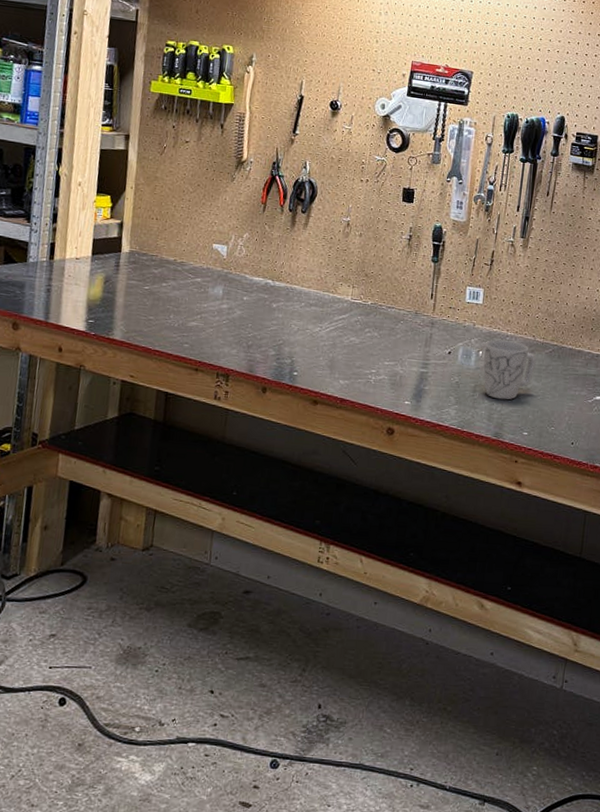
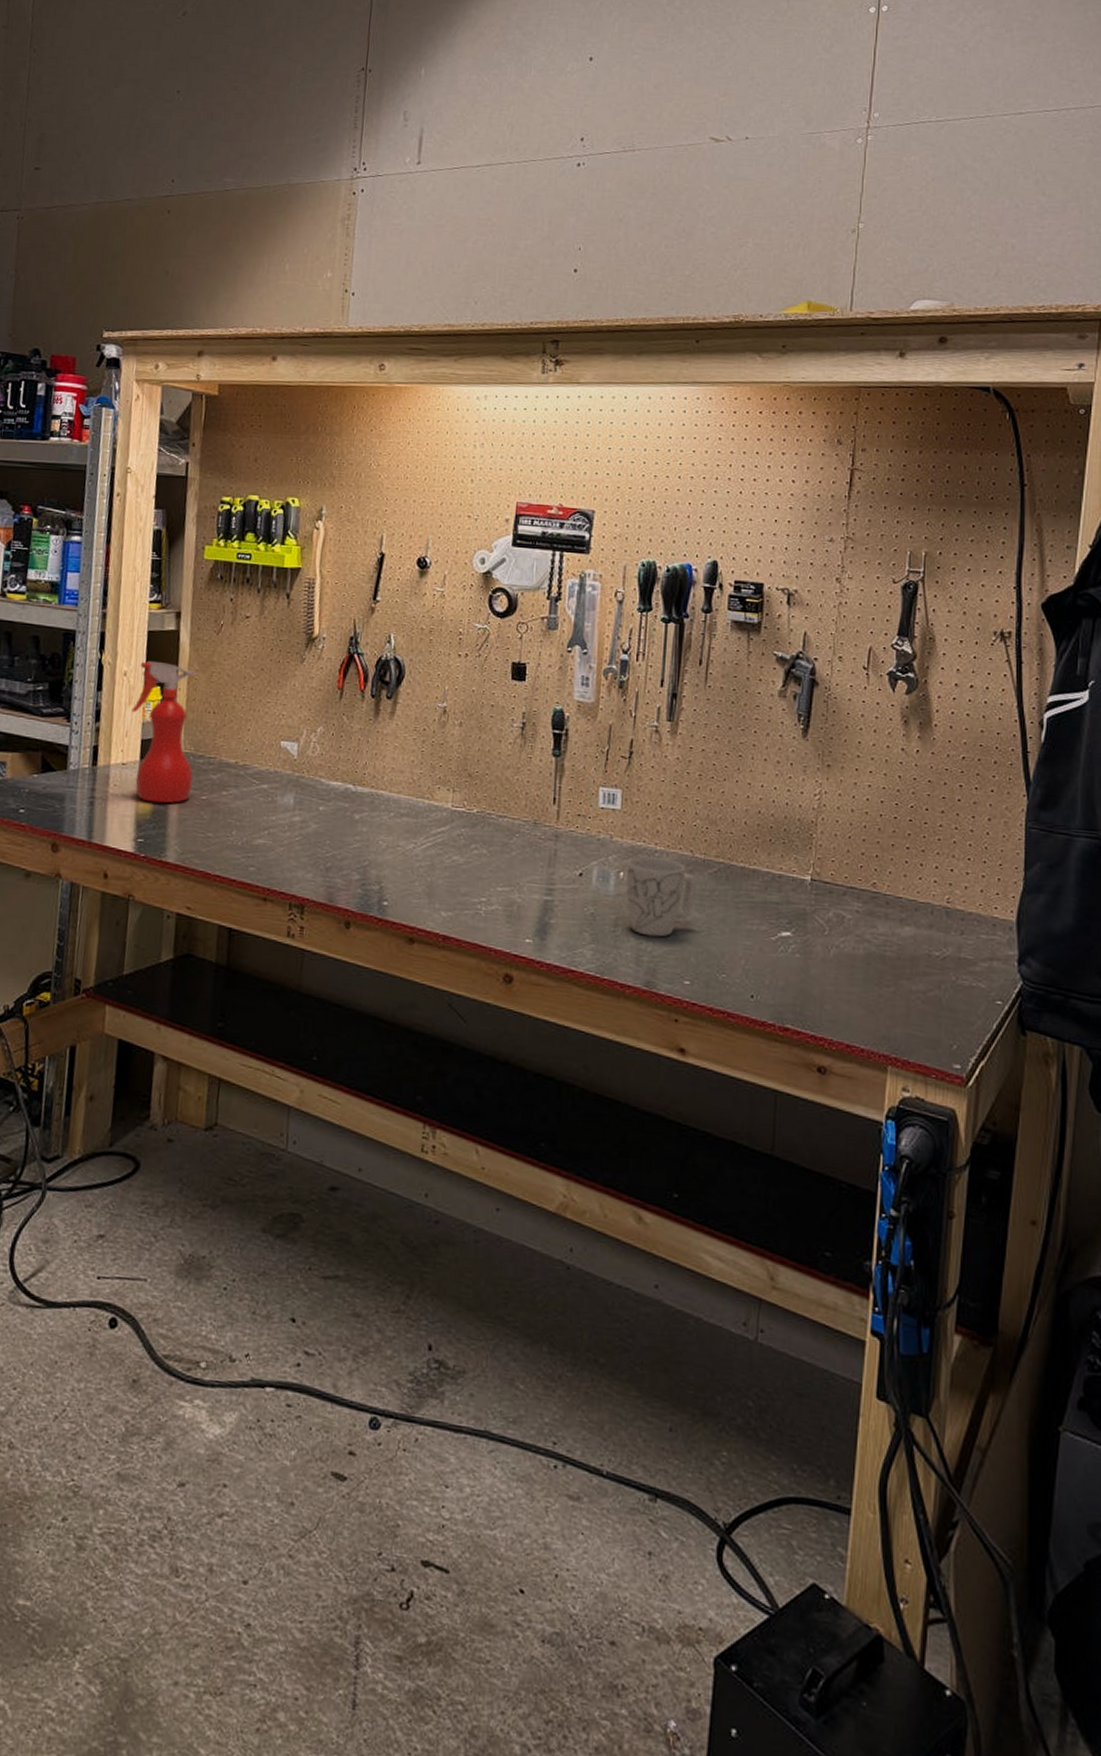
spray bottle: none [85,174,141,292] -> present [131,661,195,804]

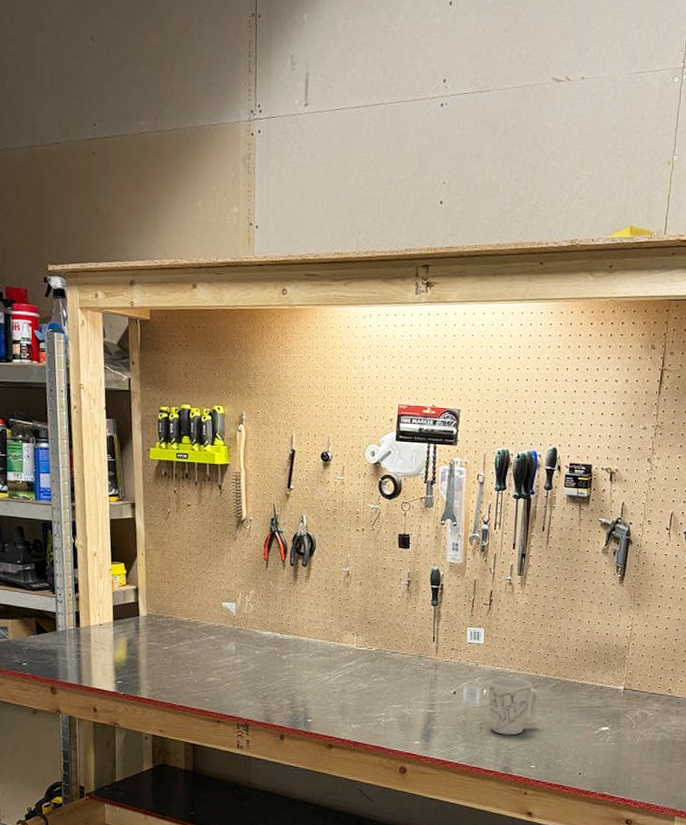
spray bottle: present [131,661,195,804] -> none [103,544,157,654]

